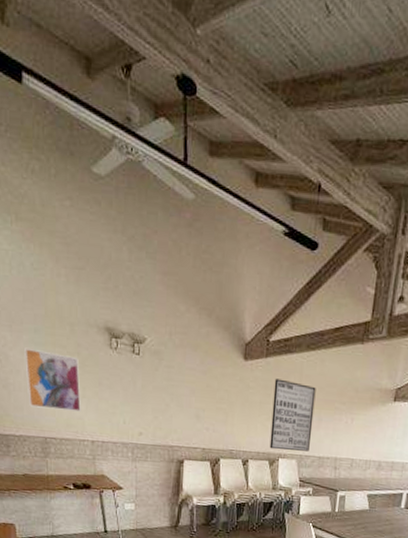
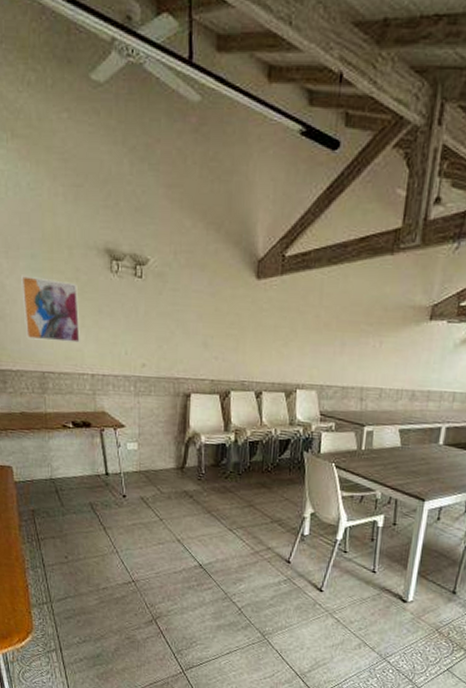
wall art: present [269,378,316,451] -> none [286,298,339,381]

